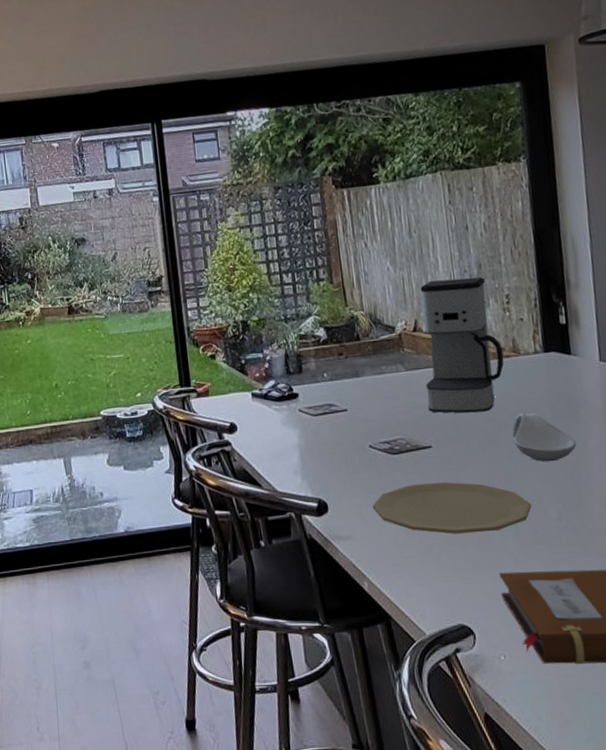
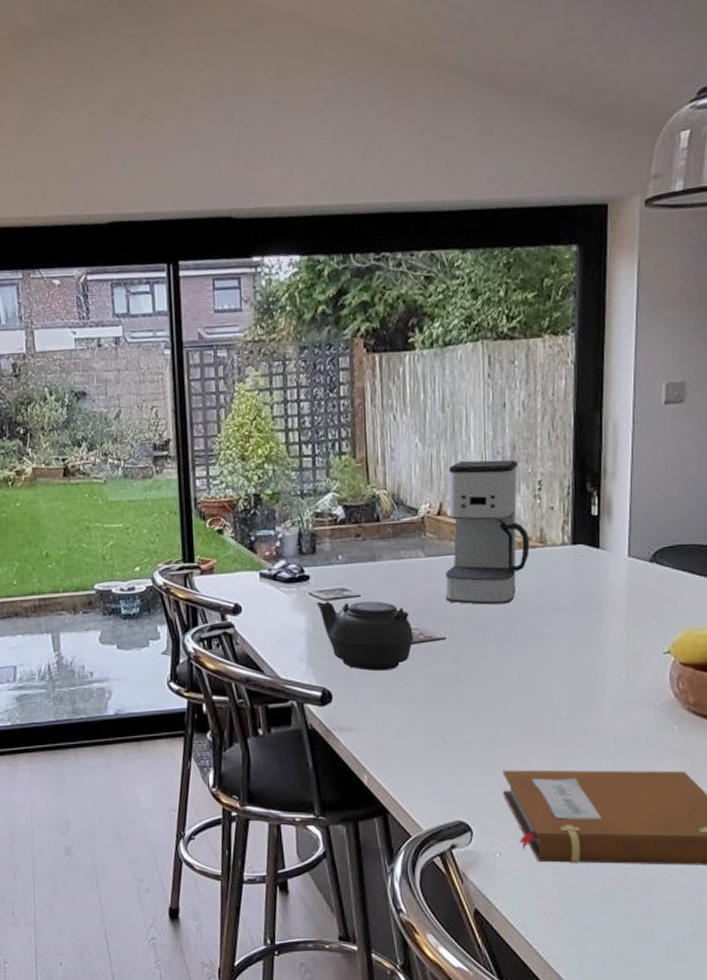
teapot: none [306,414,401,481] -> present [316,601,413,672]
plate: present [372,481,532,534] -> none [378,675,543,730]
spoon rest: present [512,413,577,462] -> none [530,608,595,660]

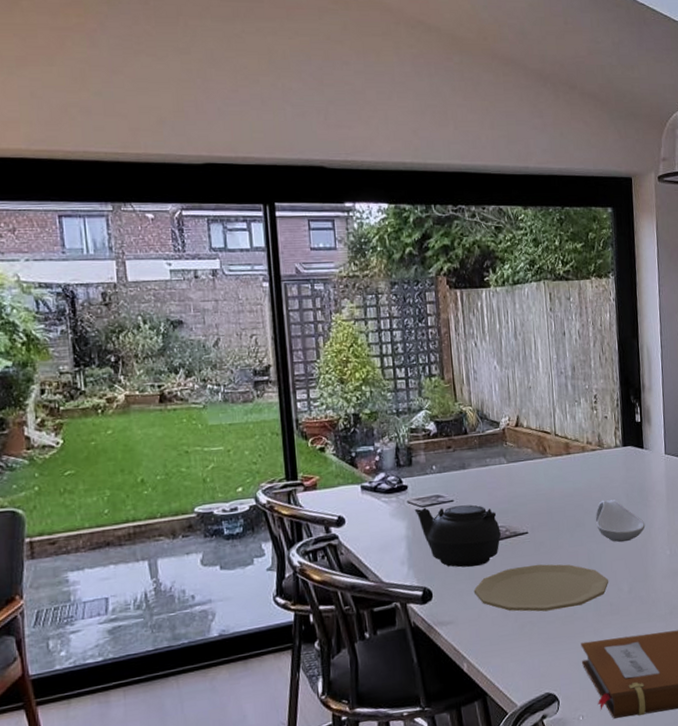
plate: none [378,675,543,730] -> present [473,564,609,612]
coffee maker: present [446,459,530,605] -> none [522,378,591,502]
spoon rest: none [530,608,595,660] -> present [595,500,645,543]

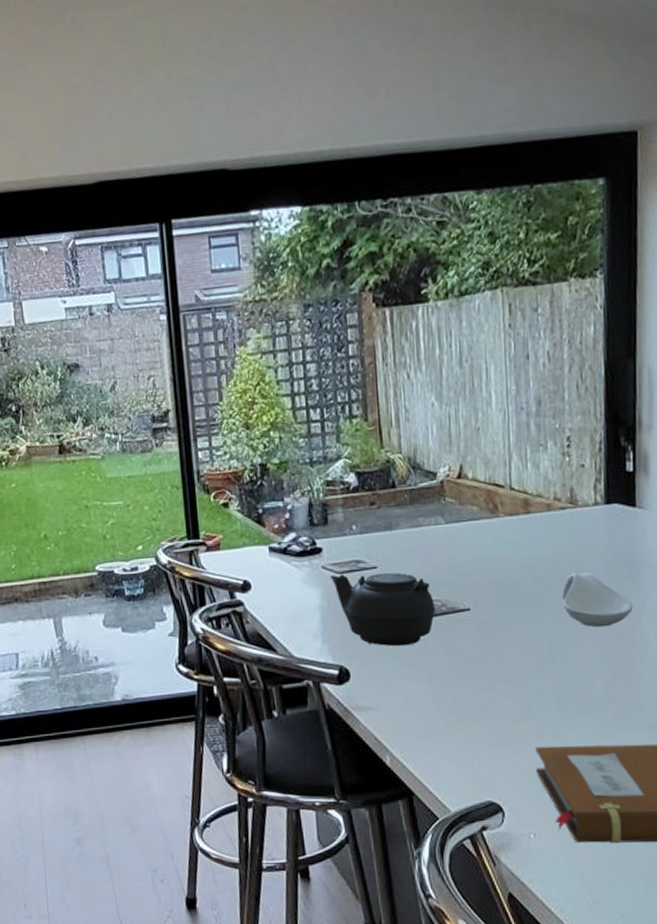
plate: present [473,564,609,612] -> none [399,648,578,706]

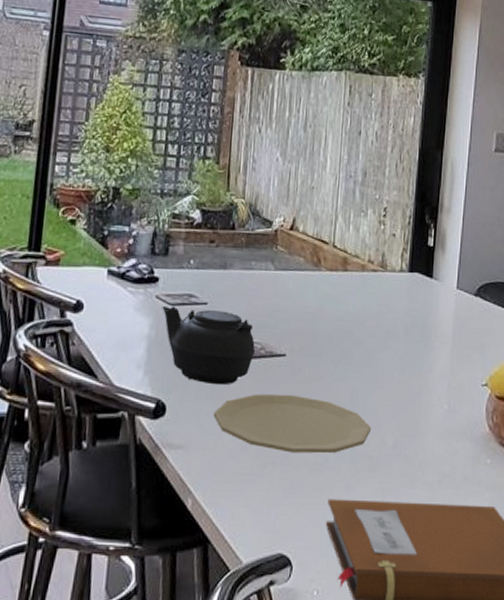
plate: none [399,648,578,706] -> present [213,394,372,454]
spoon rest: present [561,573,633,628] -> none [365,332,423,386]

